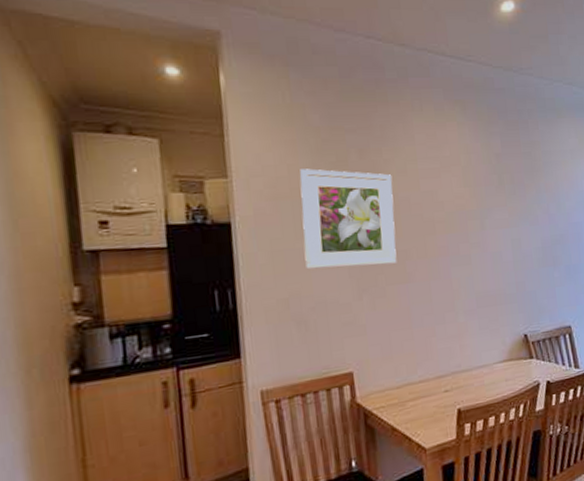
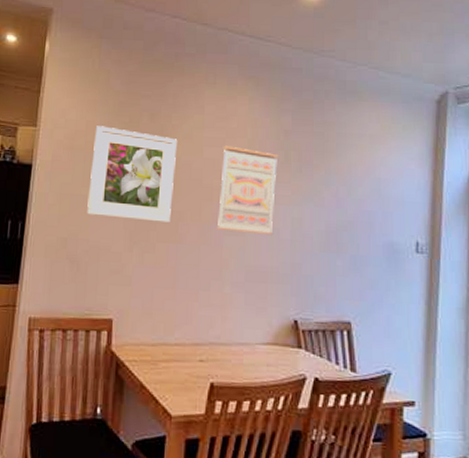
wall art: none [440,175,496,262] -> present [216,145,279,236]

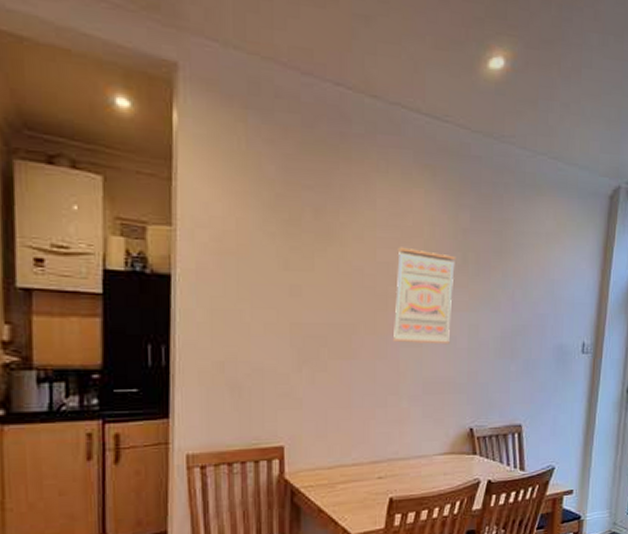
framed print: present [87,126,178,223] -> none [245,224,347,337]

